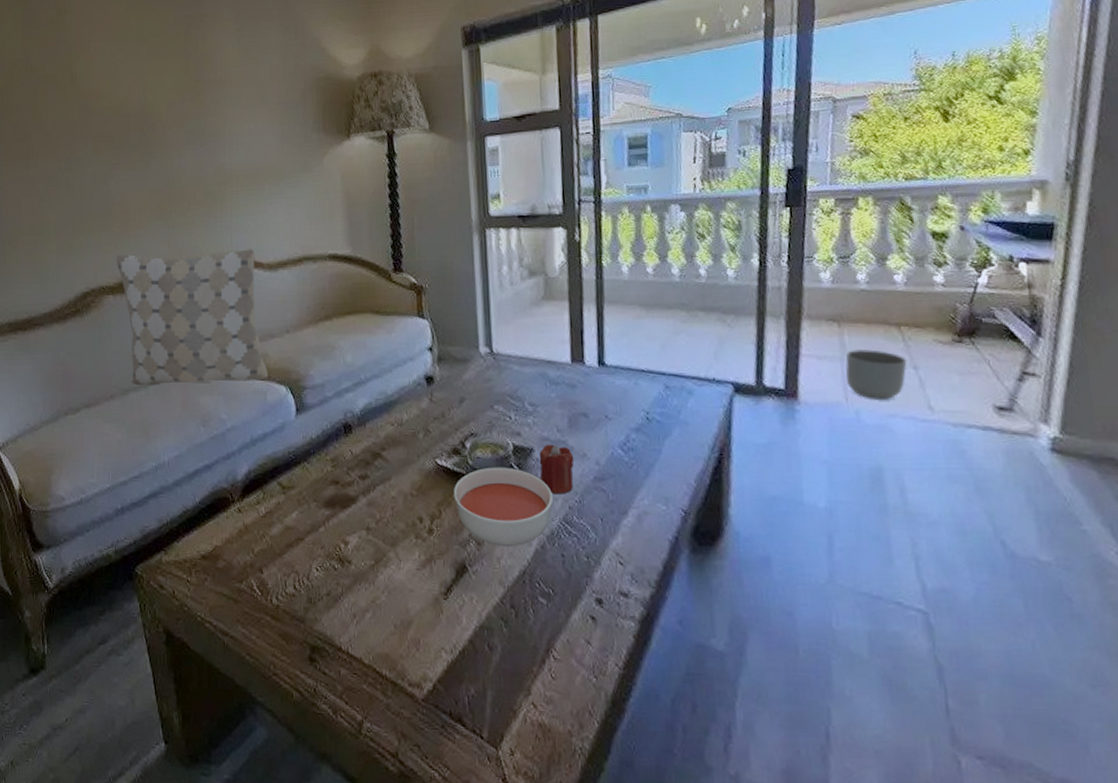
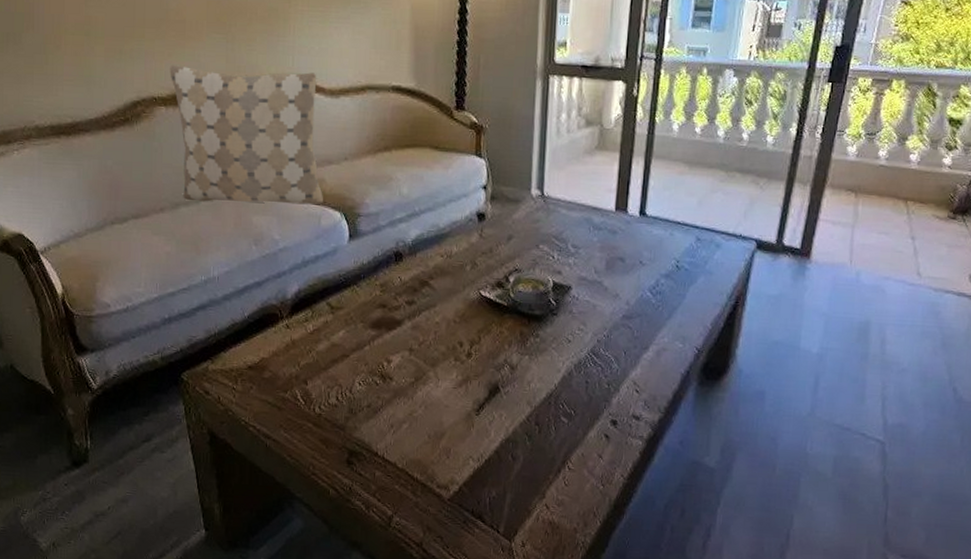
bowl: present [453,467,553,546] -> none [493,301,584,372]
candle: present [539,444,574,495] -> none [574,283,607,329]
planter: present [845,348,907,399] -> none [853,217,907,264]

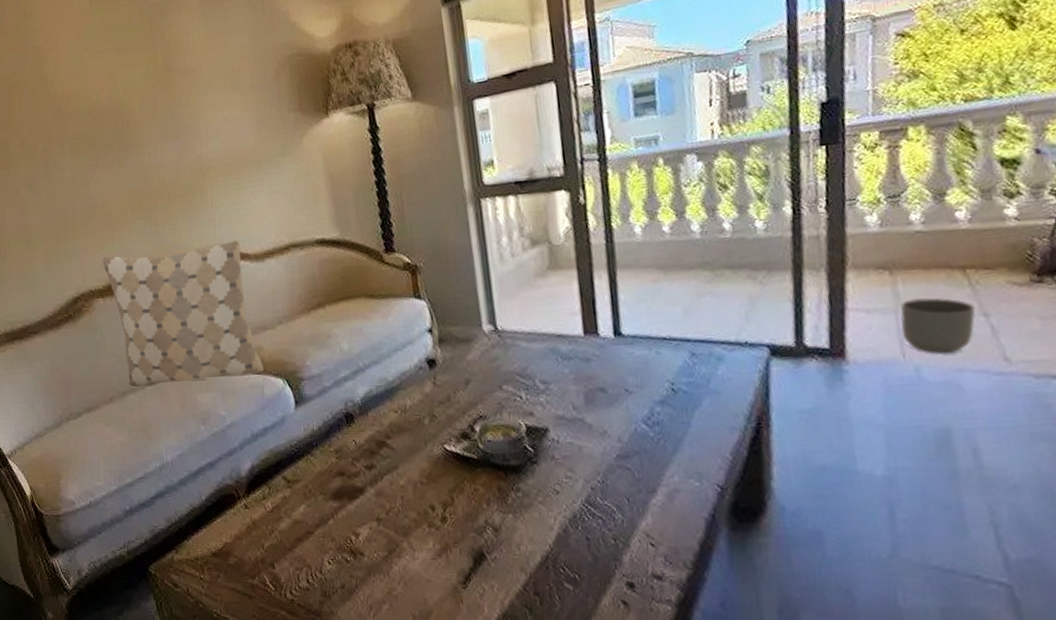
planter: none [853,217,907,264] -> present [900,297,976,353]

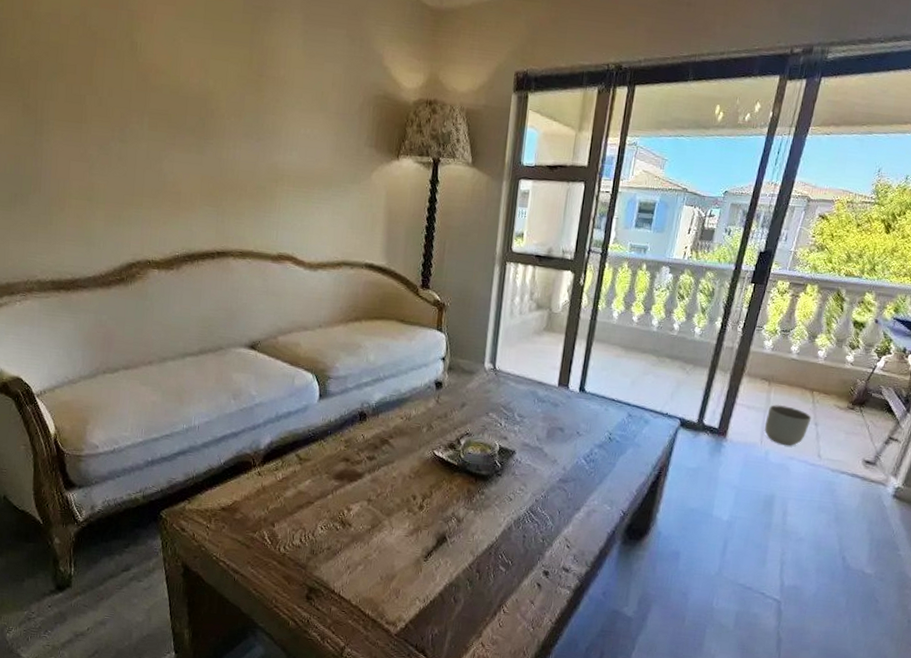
pillow: present [102,240,265,388] -> none [164,232,299,366]

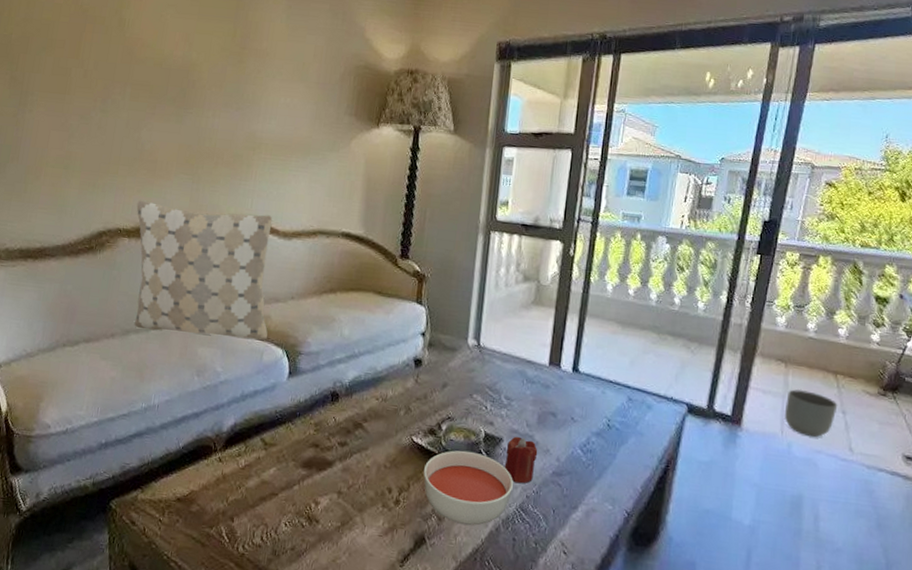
pillow: none [164,232,299,366] -> present [134,200,273,340]
bowl: none [444,462,524,526] -> present [423,450,513,526]
candle: none [516,449,547,490] -> present [504,436,538,484]

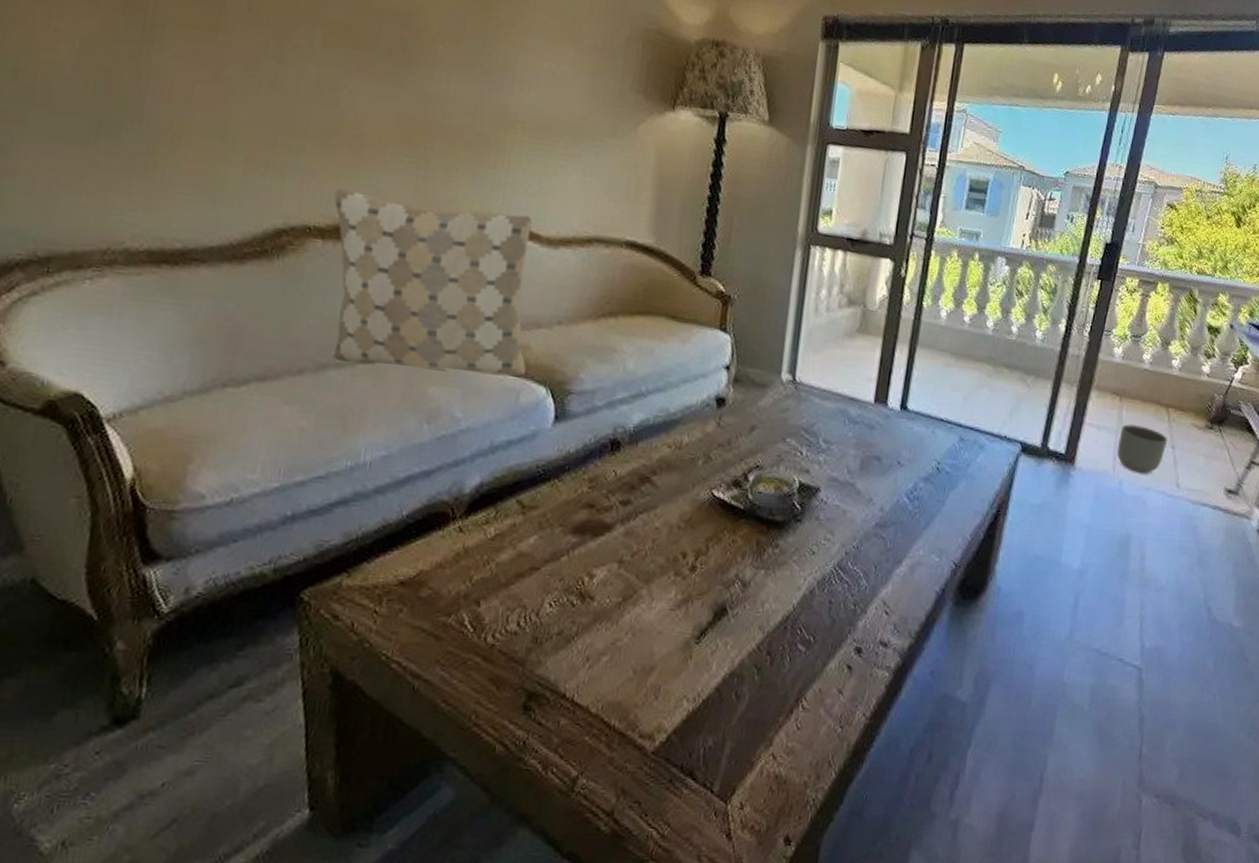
bowl: present [423,450,513,526] -> none [725,504,831,590]
candle: present [504,436,538,484] -> none [821,485,860,539]

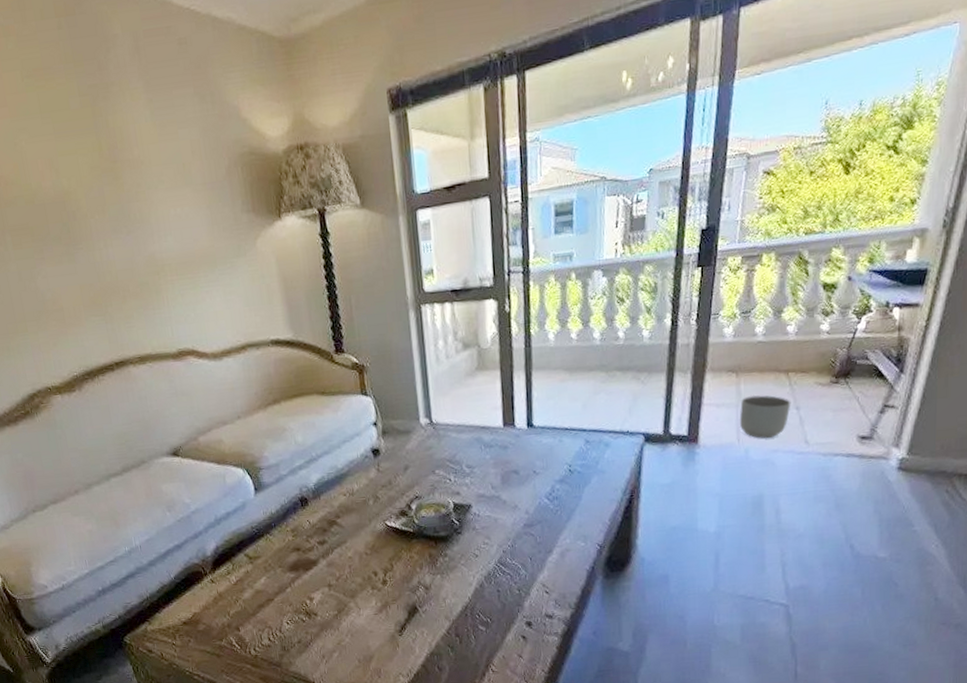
pillow: present [333,188,533,376] -> none [57,339,226,480]

